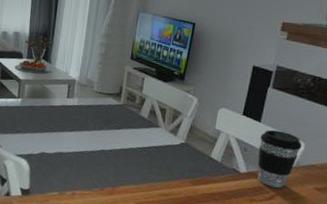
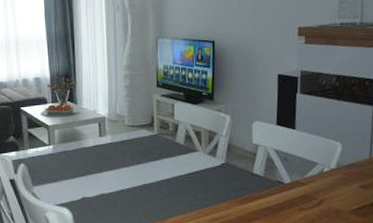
coffee cup: present [257,129,302,188] -> none [298,134,340,193]

